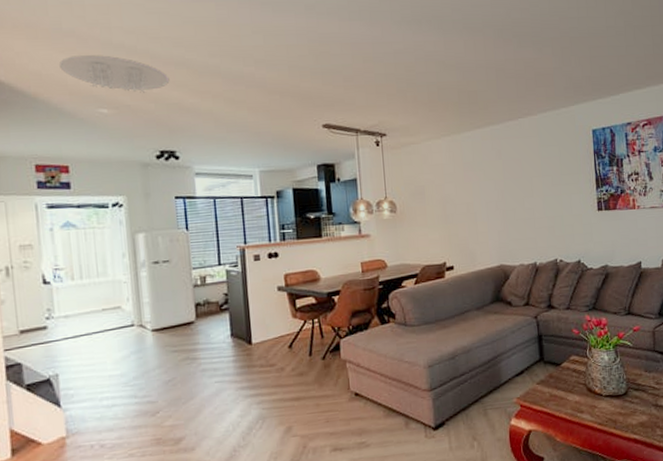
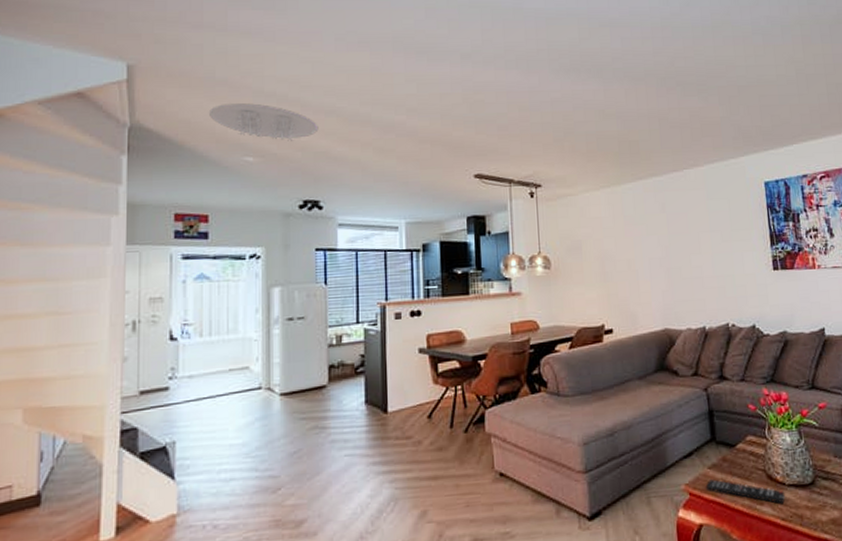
remote control: none [534,393,602,412] -> present [705,479,786,504]

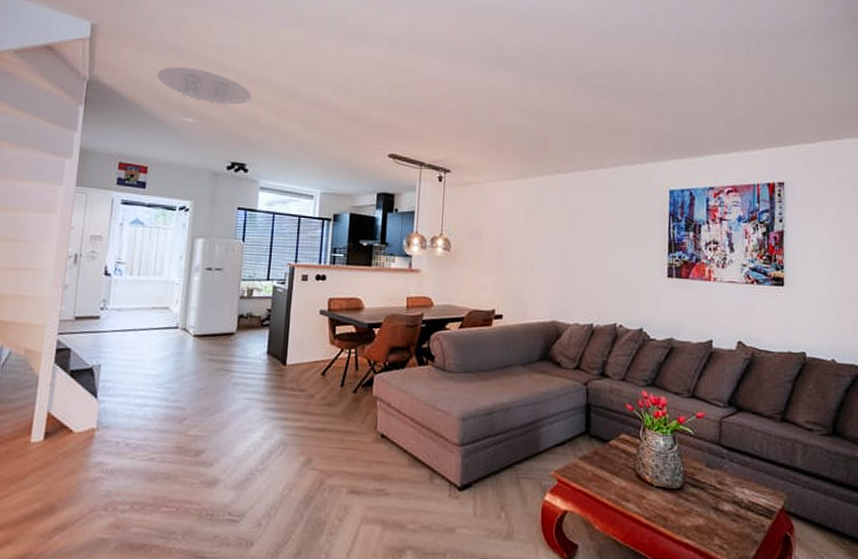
remote control: present [705,479,786,504] -> none [574,470,652,504]

